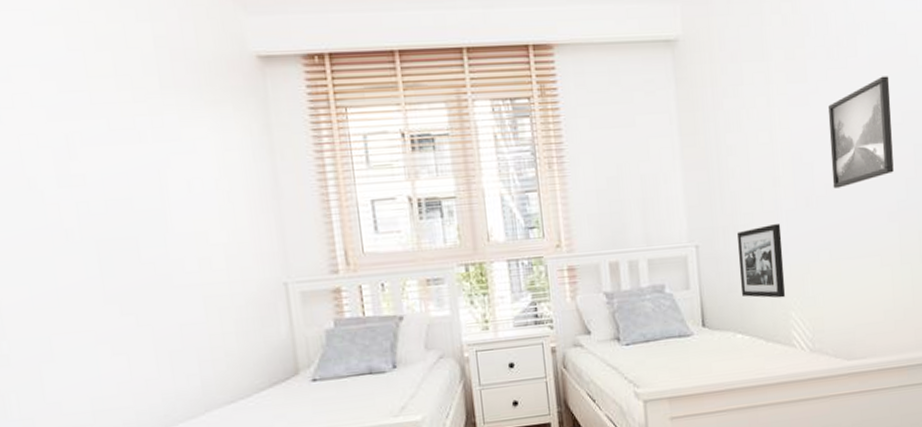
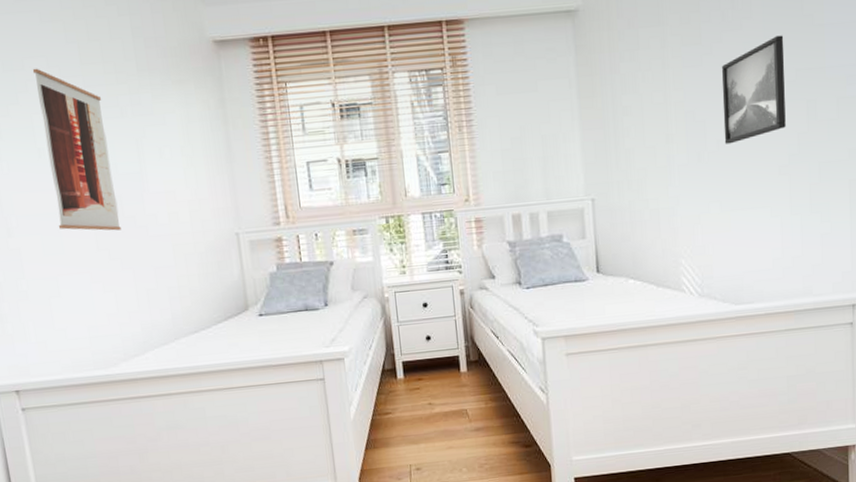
wall art: none [21,79,137,280] -> present [32,68,121,231]
picture frame: present [737,224,786,298] -> none [631,178,677,247]

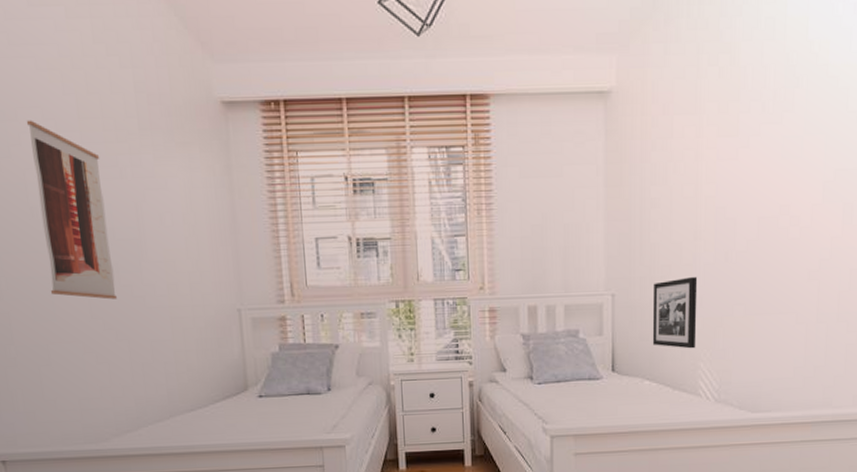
picture frame: none [631,178,677,247] -> present [652,277,698,349]
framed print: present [721,35,786,144] -> none [754,132,825,245]

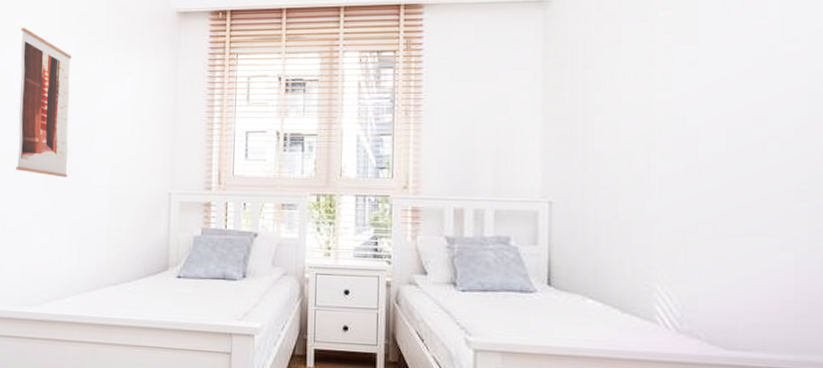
picture frame: present [652,277,698,349] -> none [596,189,652,268]

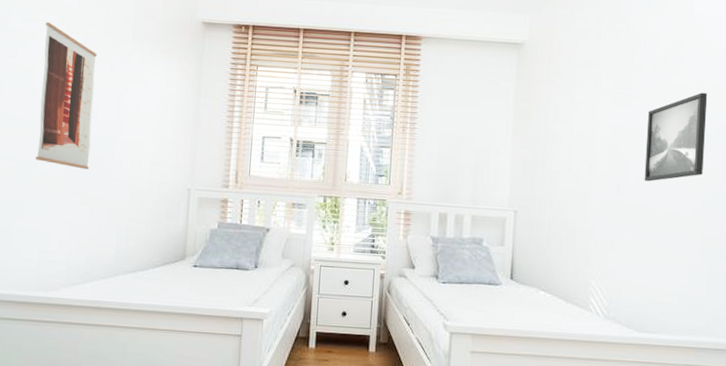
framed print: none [722,40,809,158] -> present [644,92,708,182]

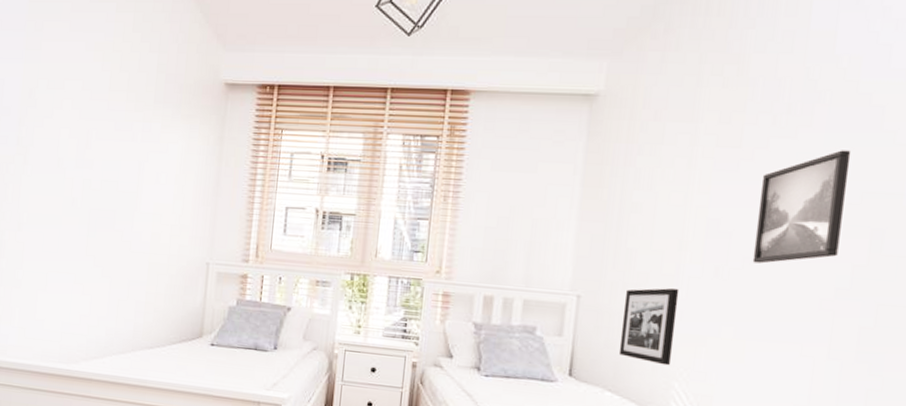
wall art: present [35,22,98,170] -> none [58,89,120,241]
picture frame: none [548,203,592,267] -> present [618,288,680,366]

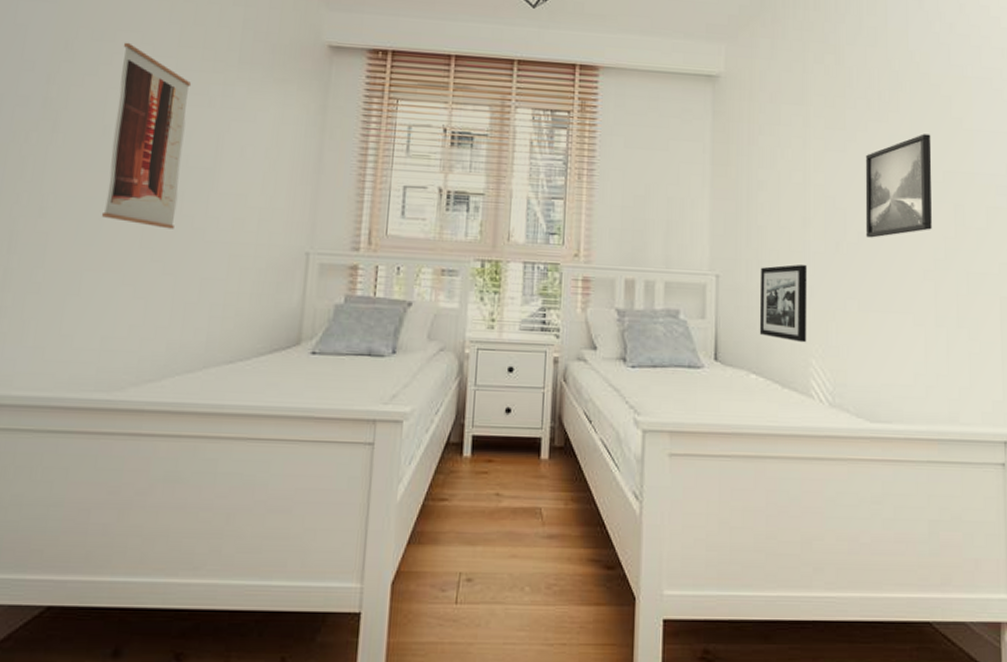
wall art: none [58,89,120,241] -> present [101,42,192,229]

